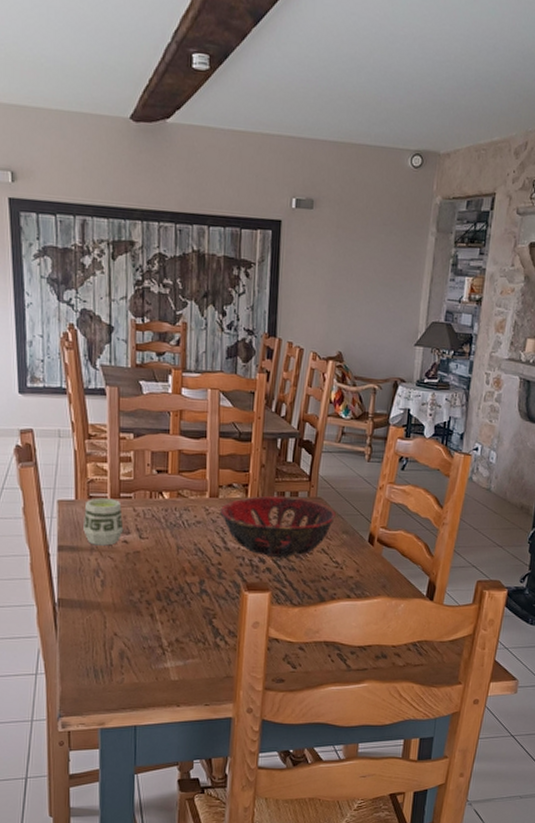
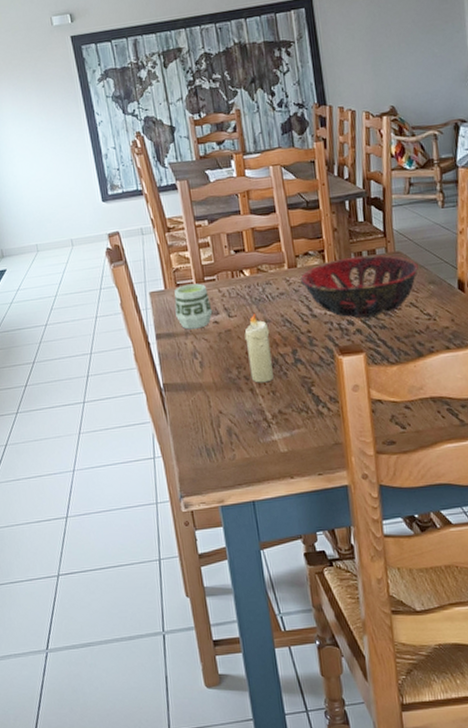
candle: none [153,539,180,610] -> present [244,314,274,383]

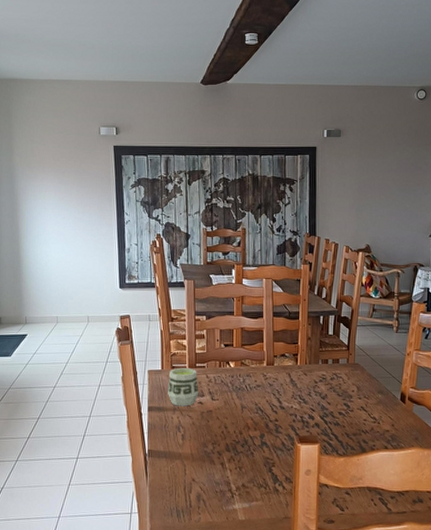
candle: present [244,314,274,383] -> none [223,400,244,459]
decorative bowl: present [300,255,420,318] -> none [275,362,372,414]

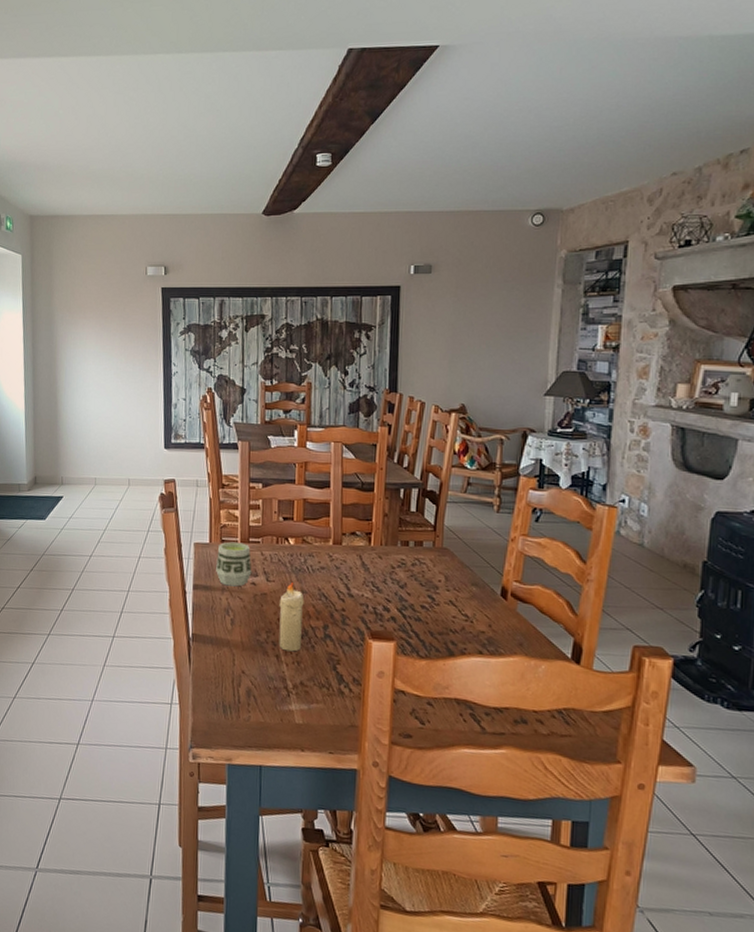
candle: none [223,400,244,459] -> present [278,582,305,652]

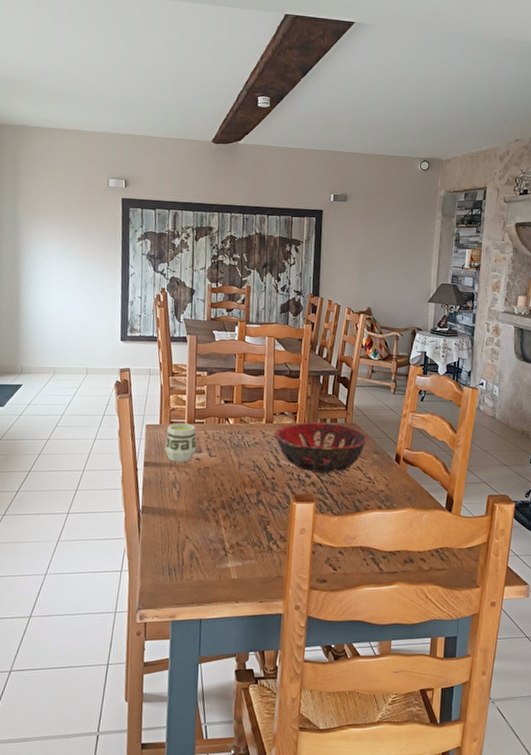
candle: present [278,582,305,652] -> none [218,457,241,517]
decorative bowl: none [343,544,465,607] -> present [274,421,369,473]

